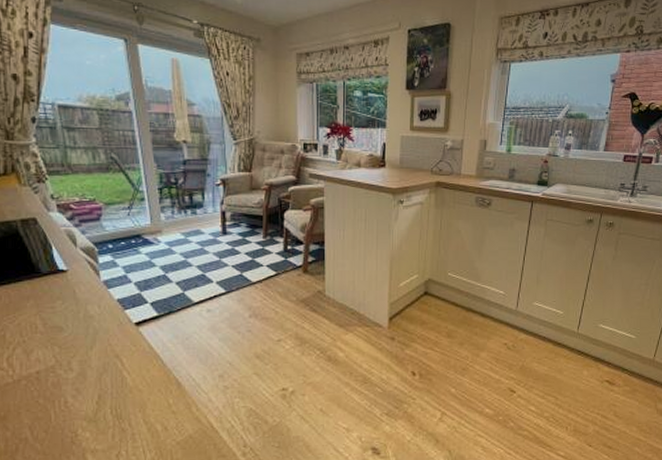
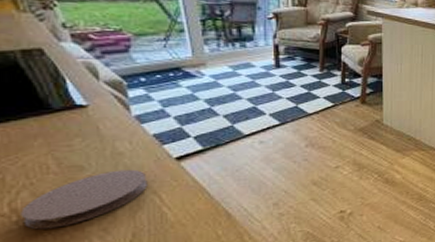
coaster: none [15,332,112,385] -> present [21,169,148,230]

